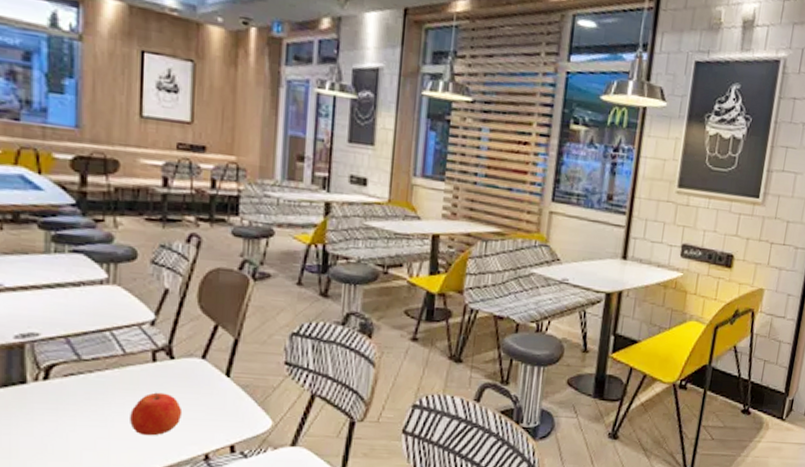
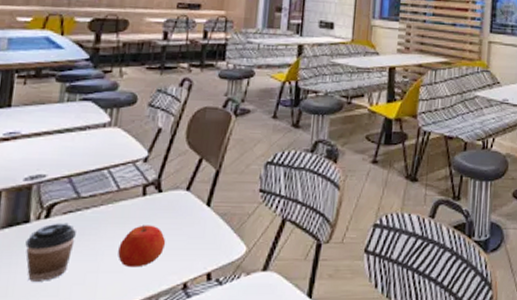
coffee cup: none [25,385,80,445] -> present [25,223,76,281]

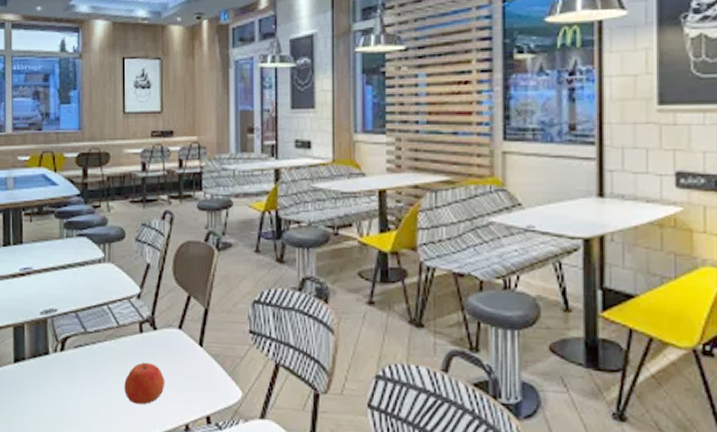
coffee cup: present [25,223,76,281] -> none [48,356,87,411]

